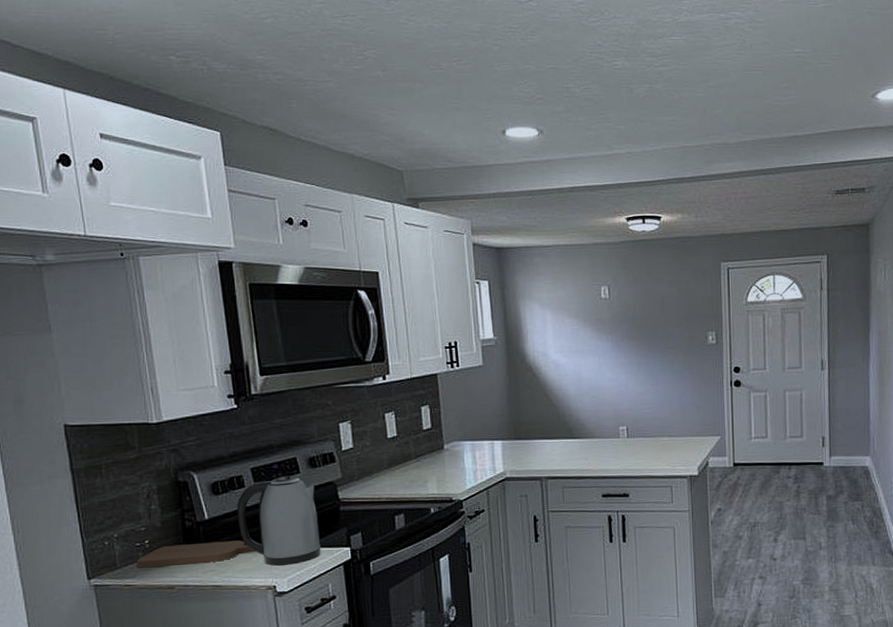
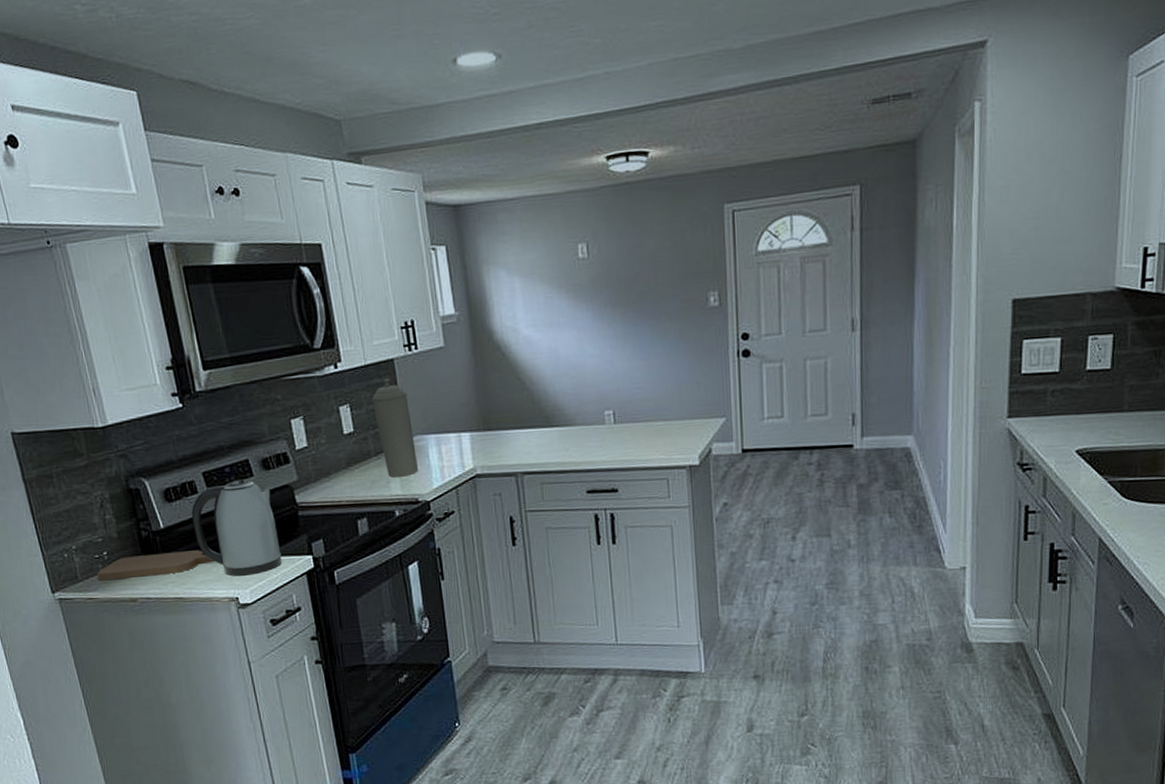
canister: none [415,391,453,478] -> present [372,379,418,478]

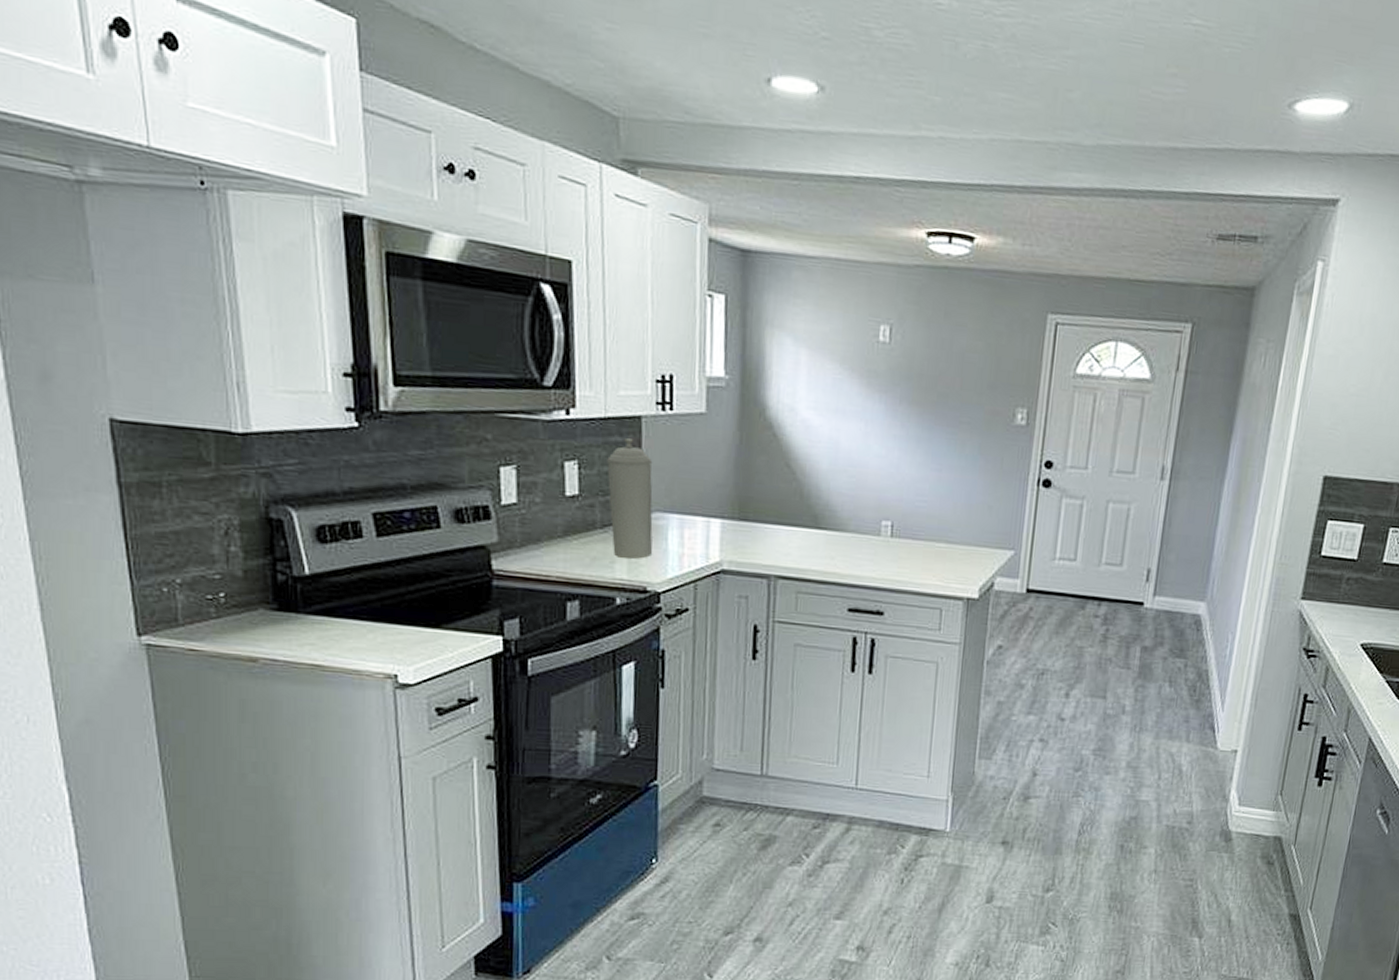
cutting board: present [97,550,215,581] -> none [206,603,373,634]
kettle: present [191,479,282,576] -> none [350,528,463,650]

